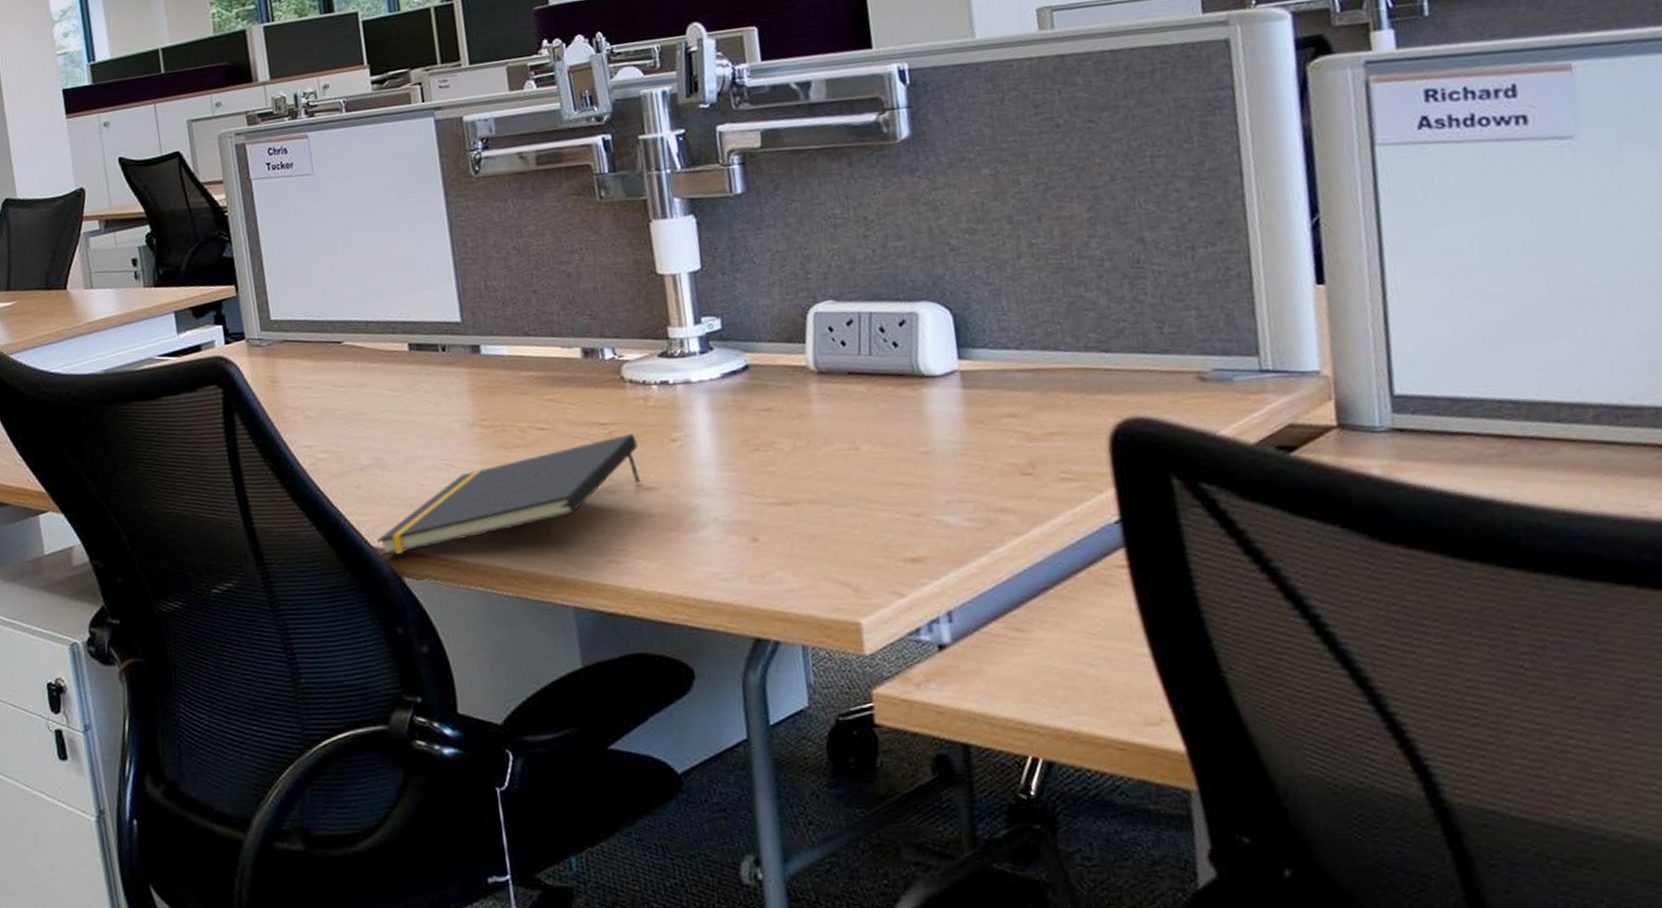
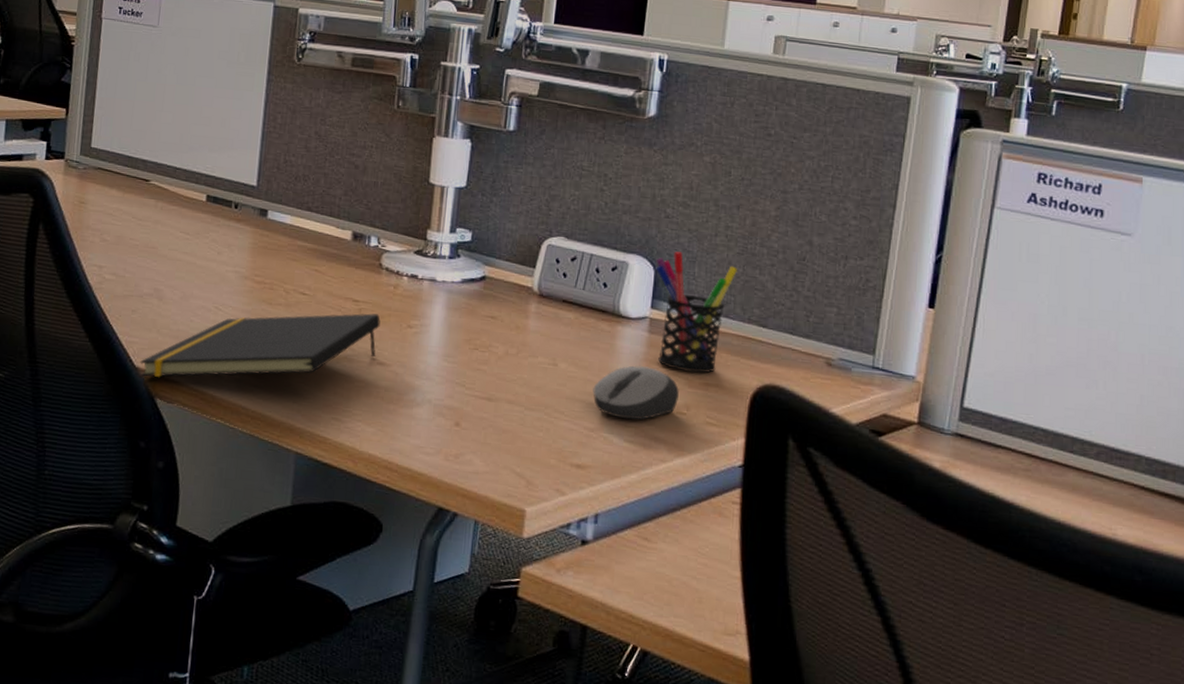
computer mouse: none [909,428,1019,496] -> present [593,365,679,420]
pen holder: none [951,285,1058,425] -> present [655,251,738,374]

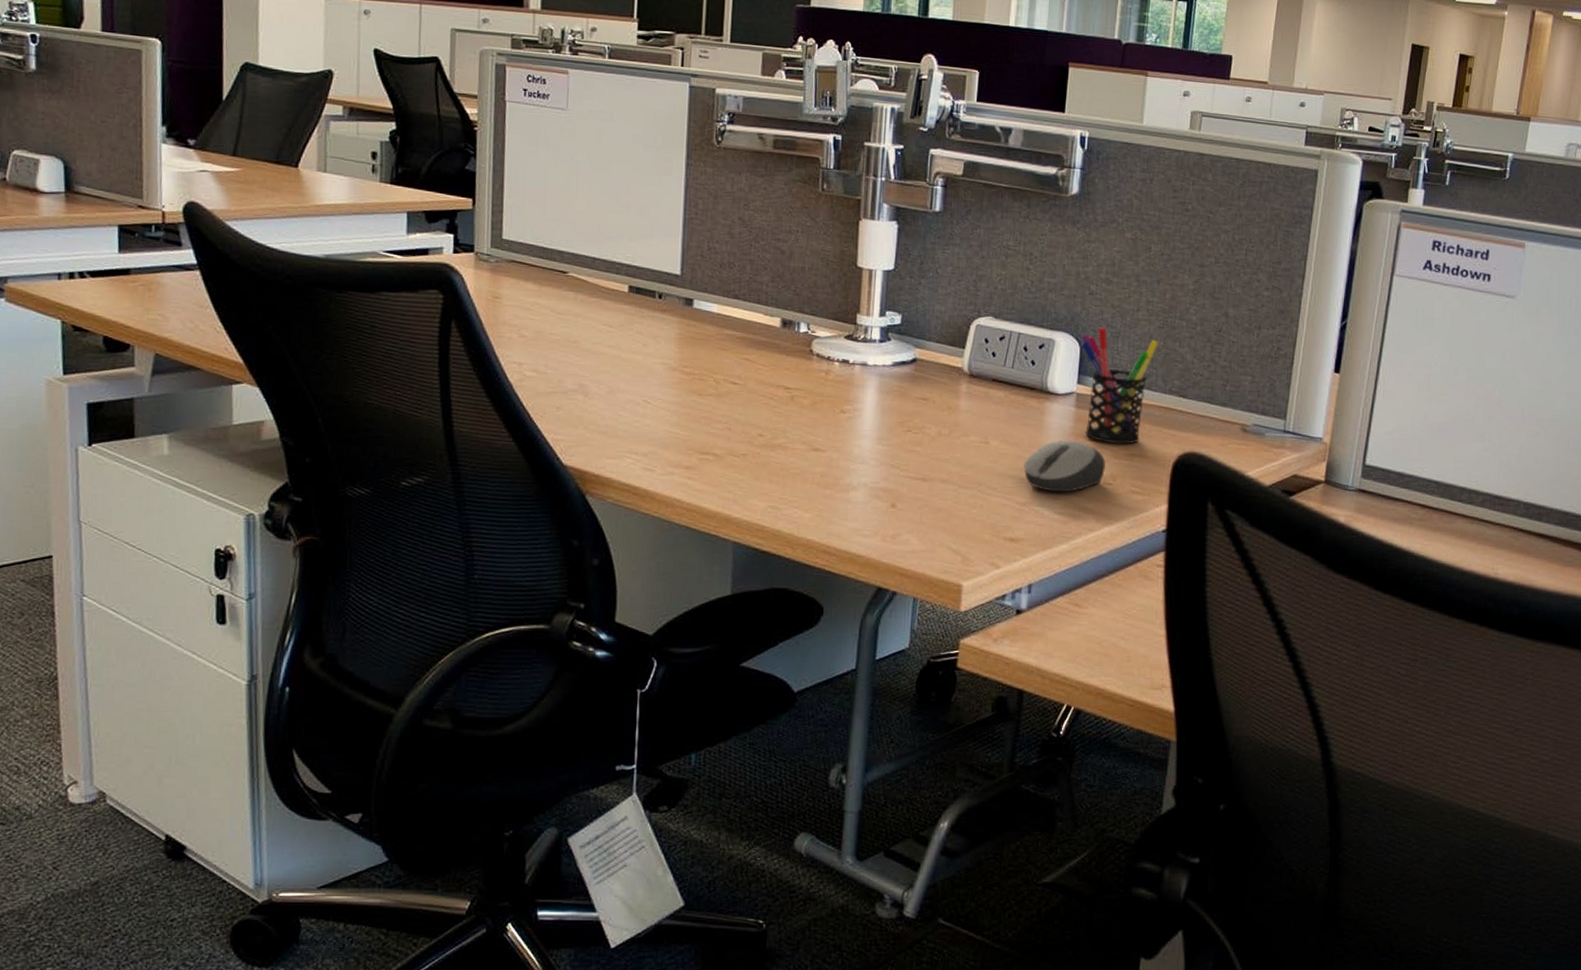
notepad: present [140,313,381,377] -> none [568,400,813,475]

